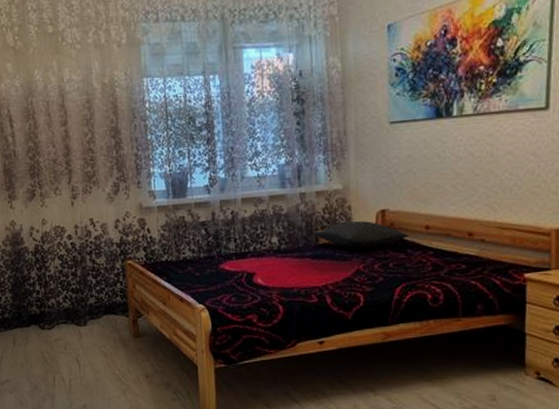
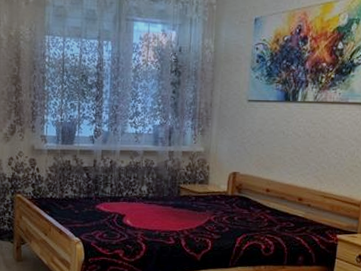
pillow: present [313,221,409,248] -> none [176,179,253,202]

